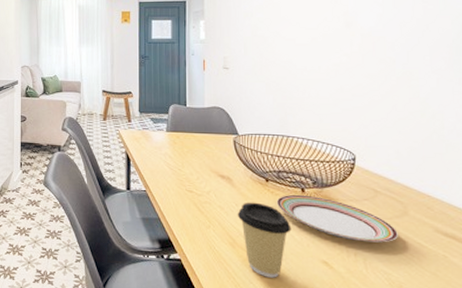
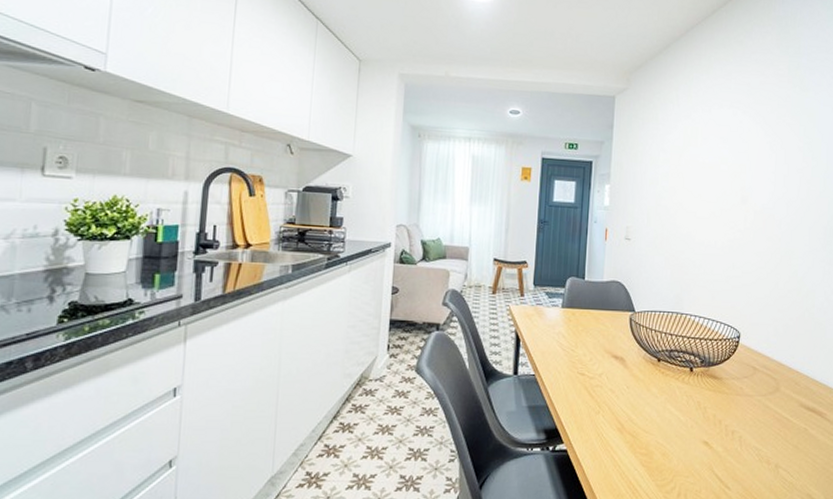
coffee cup: present [237,202,292,278] -> none [627,383,678,463]
plate: present [276,194,398,243] -> none [666,374,770,420]

